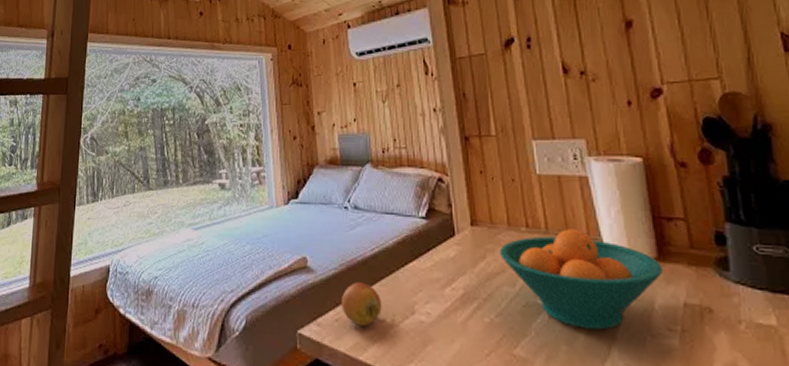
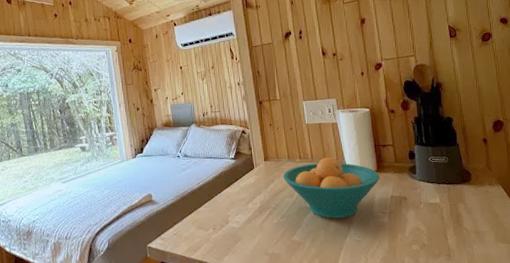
apple: present [340,282,382,326] -> none [177,206,206,236]

